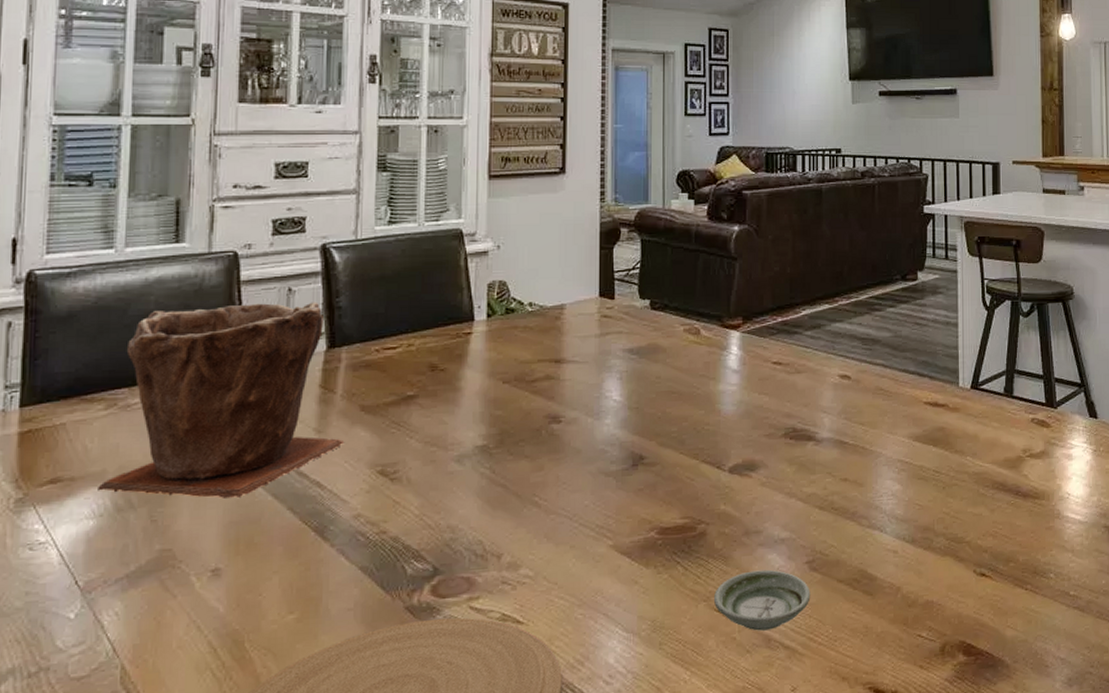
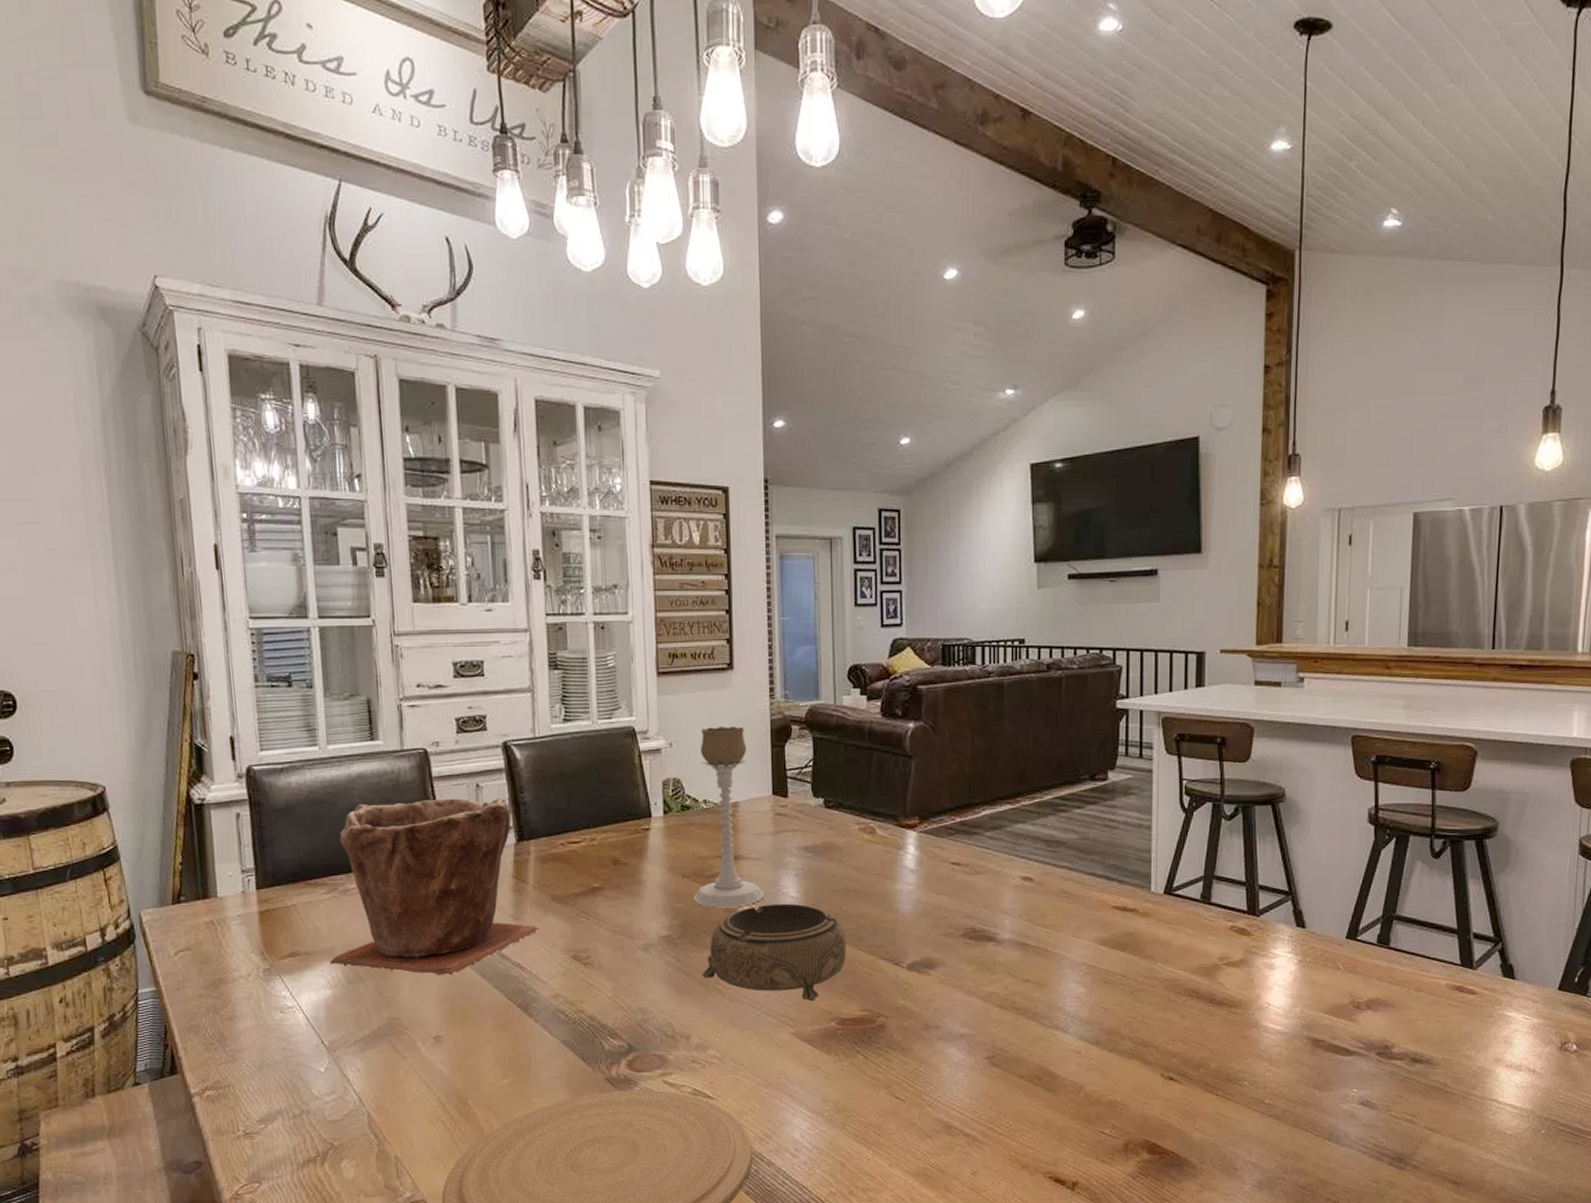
candle holder: none [514,229,587,414] -> present [694,726,764,908]
decorative bowl: none [518,407,669,511] -> present [702,903,847,1002]
saucer: present [713,569,811,631] -> none [893,1062,991,1118]

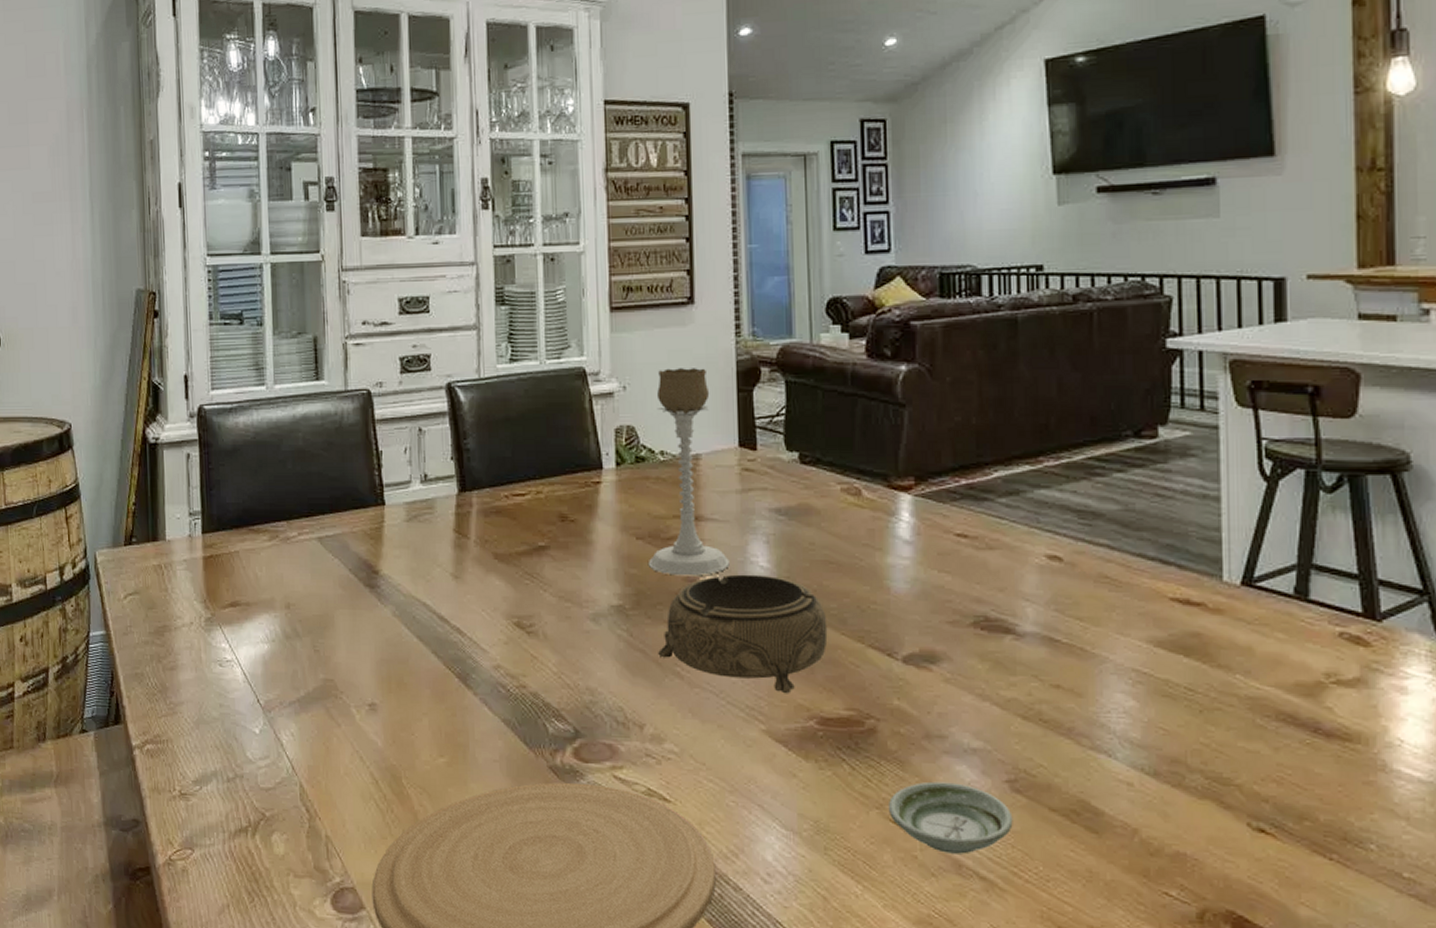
plant pot: present [330,797,540,975] -> none [269,443,481,636]
saucer: none [893,1062,991,1118] -> present [887,781,1013,854]

